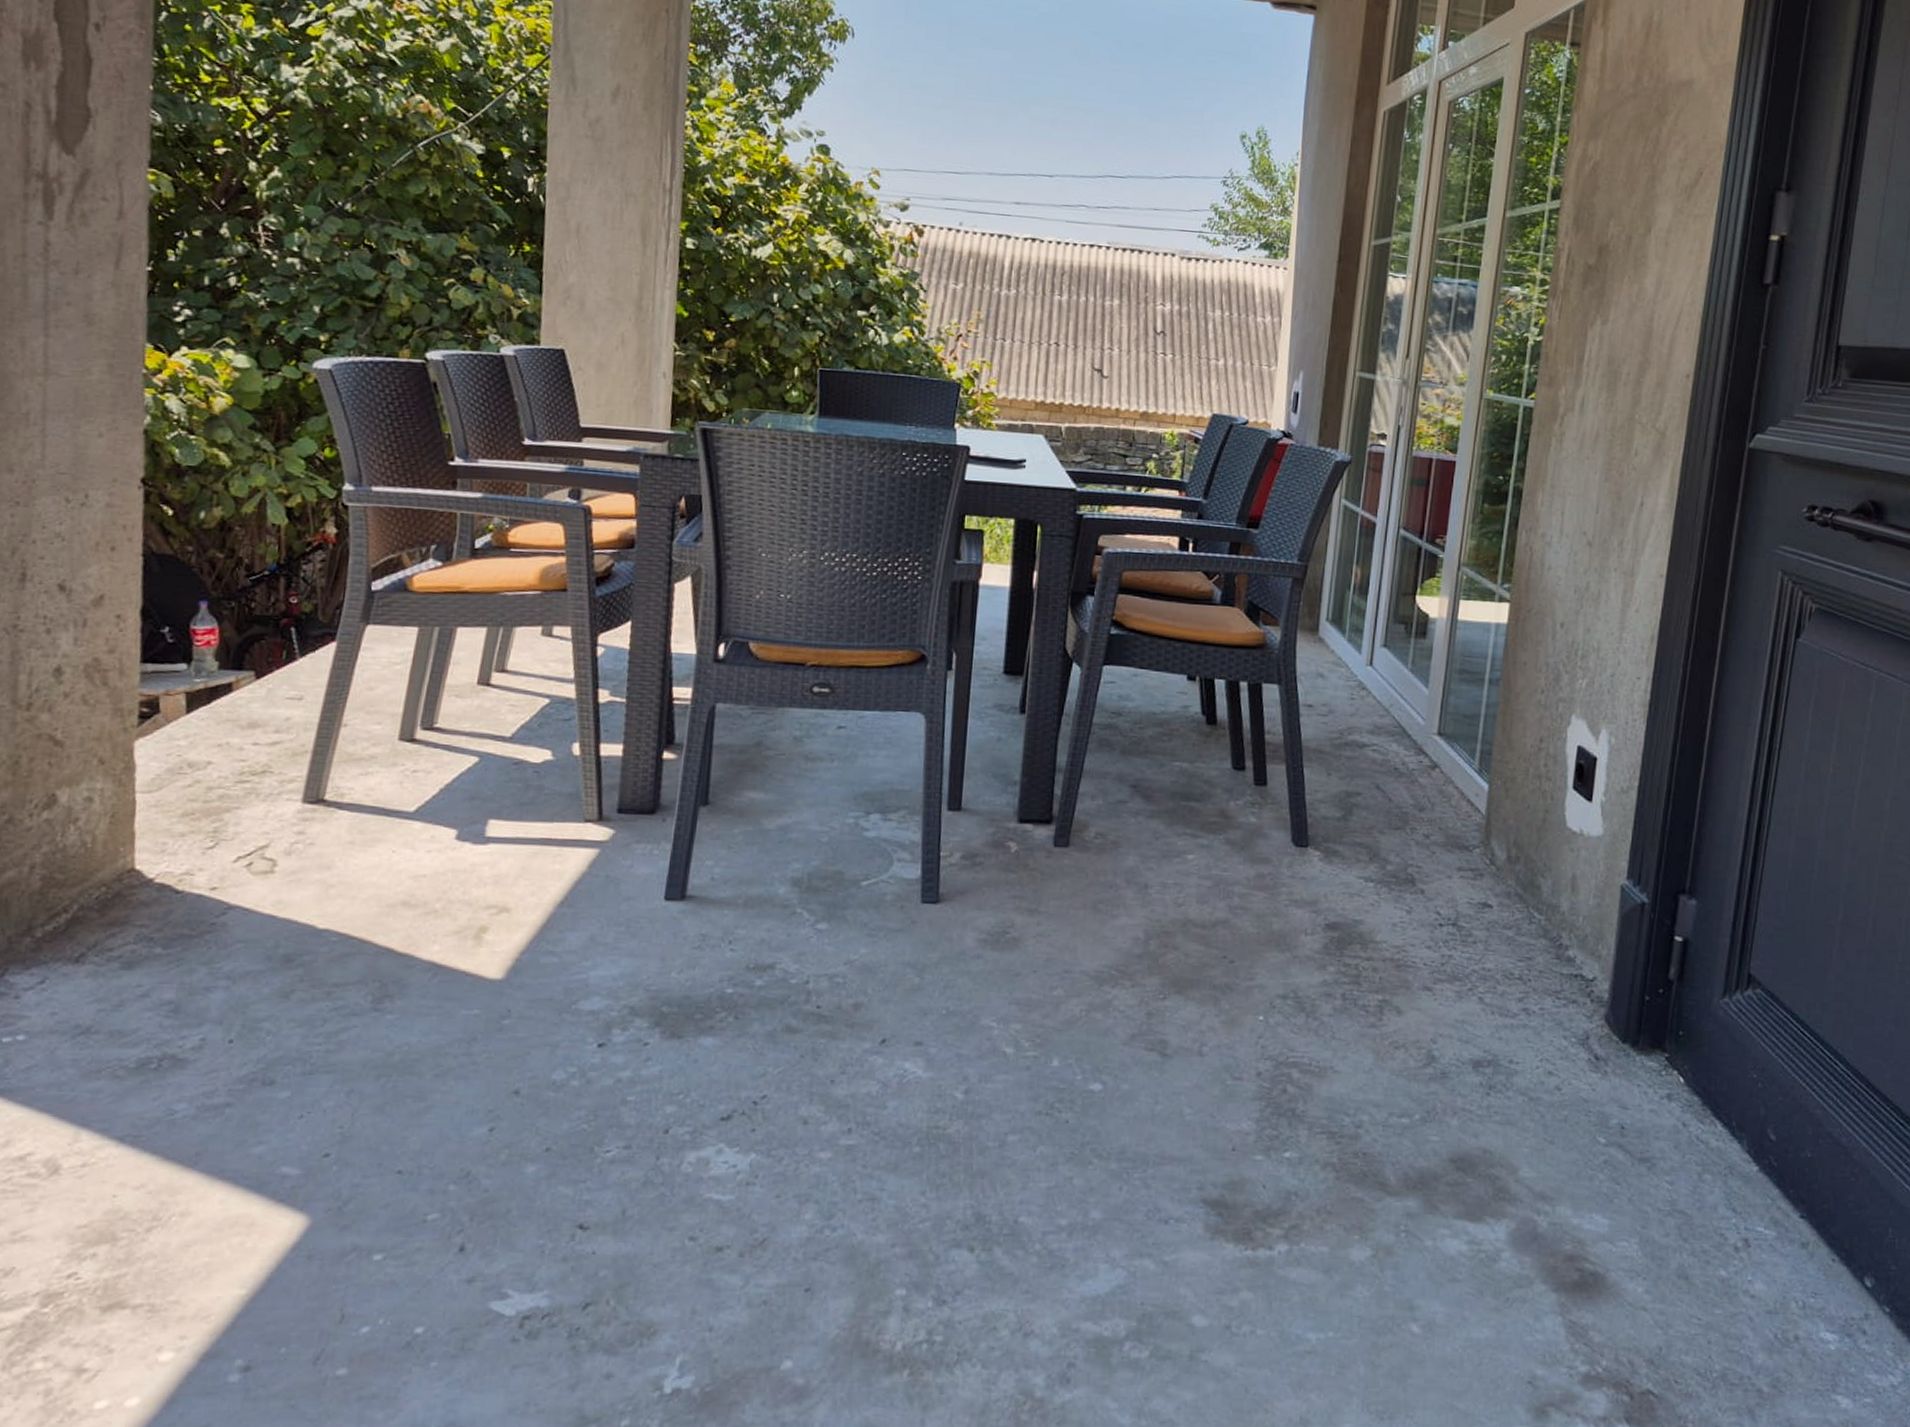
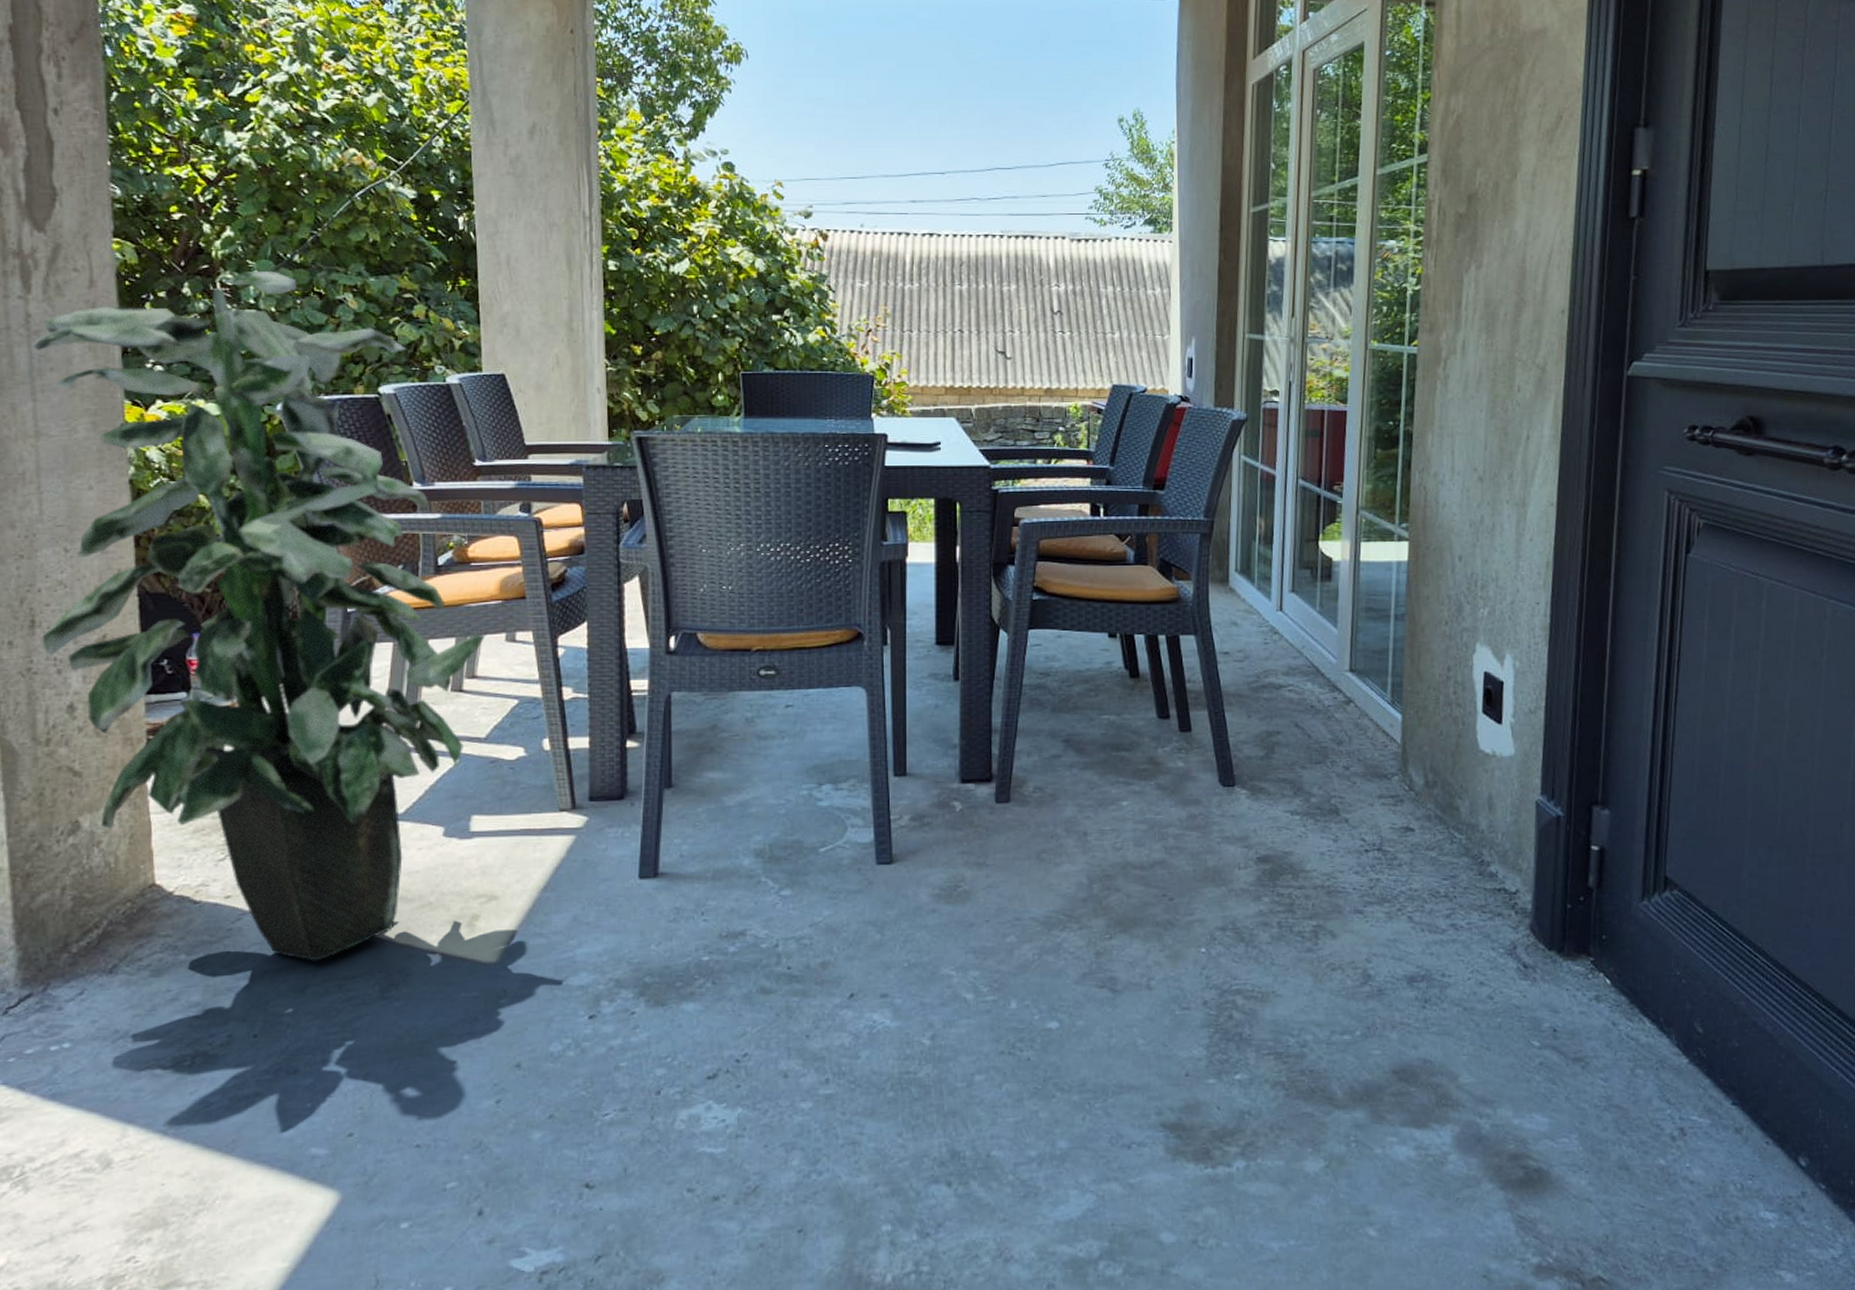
indoor plant: none [32,216,521,965] -> present [32,270,486,962]

